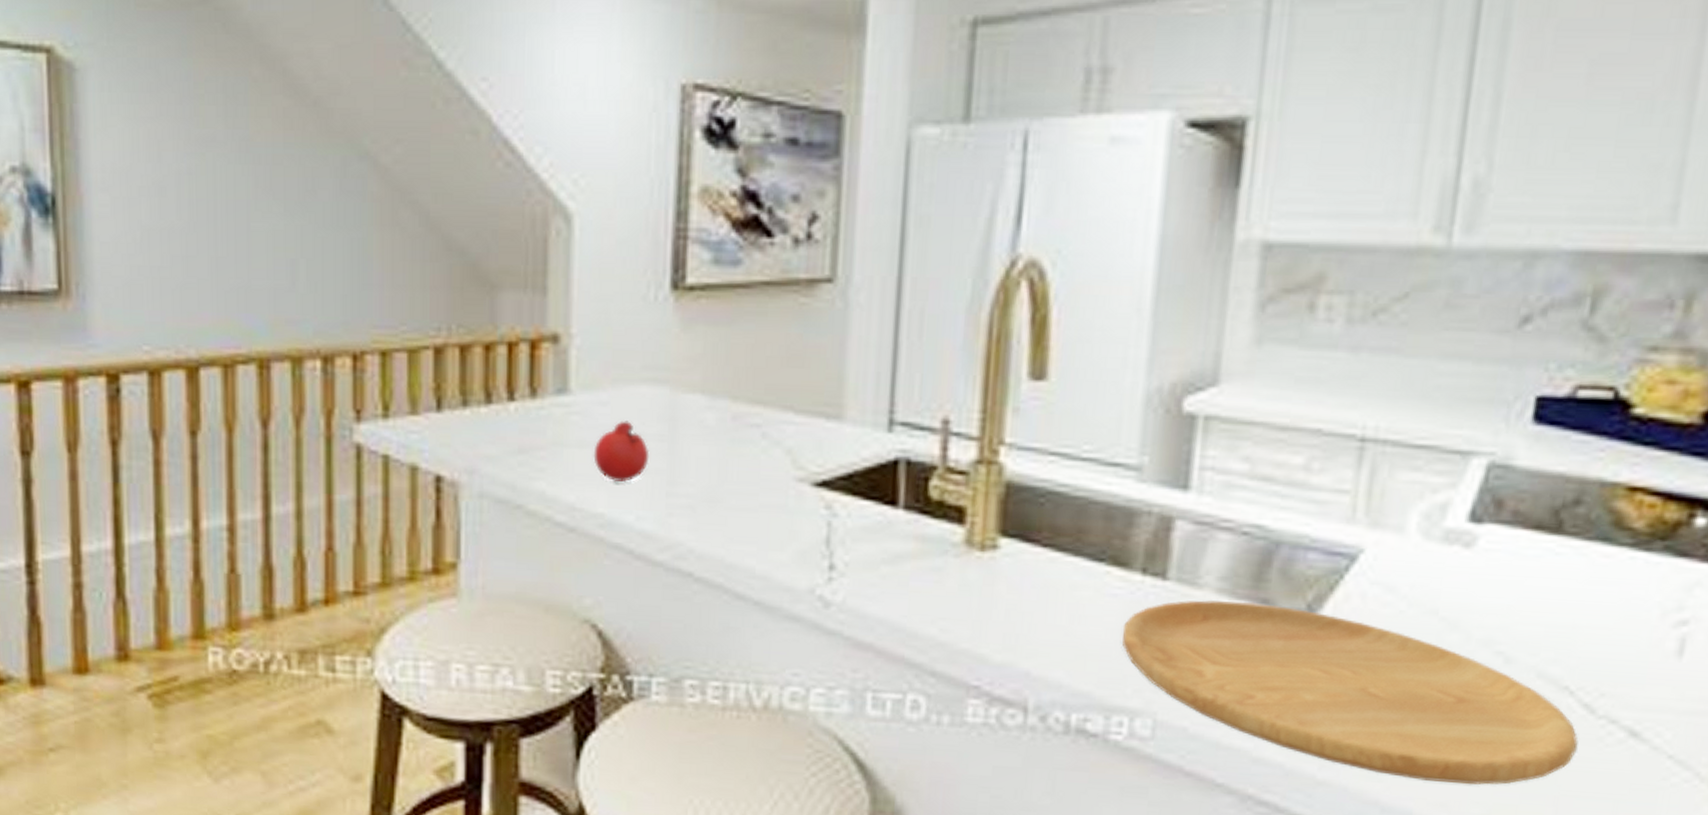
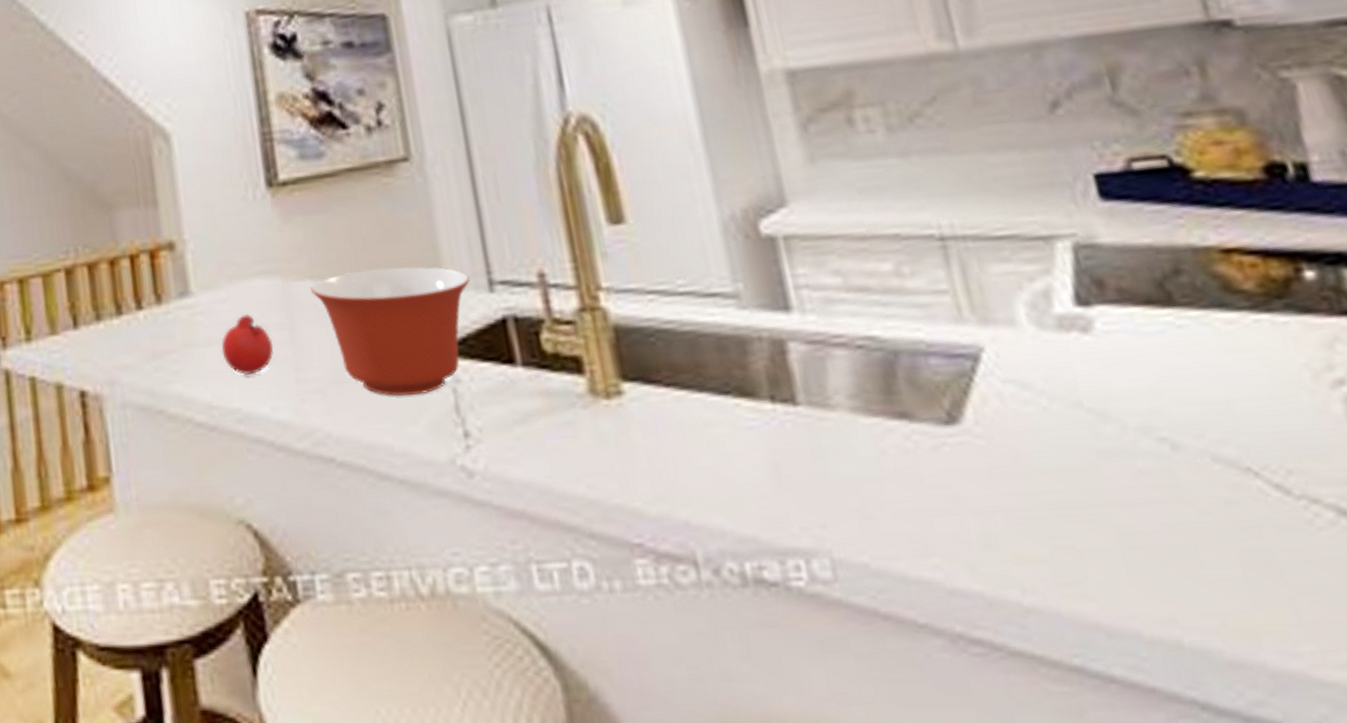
mixing bowl: none [700,392,870,524] -> present [311,267,470,396]
cutting board: present [1122,600,1578,785] -> none [768,417,1291,594]

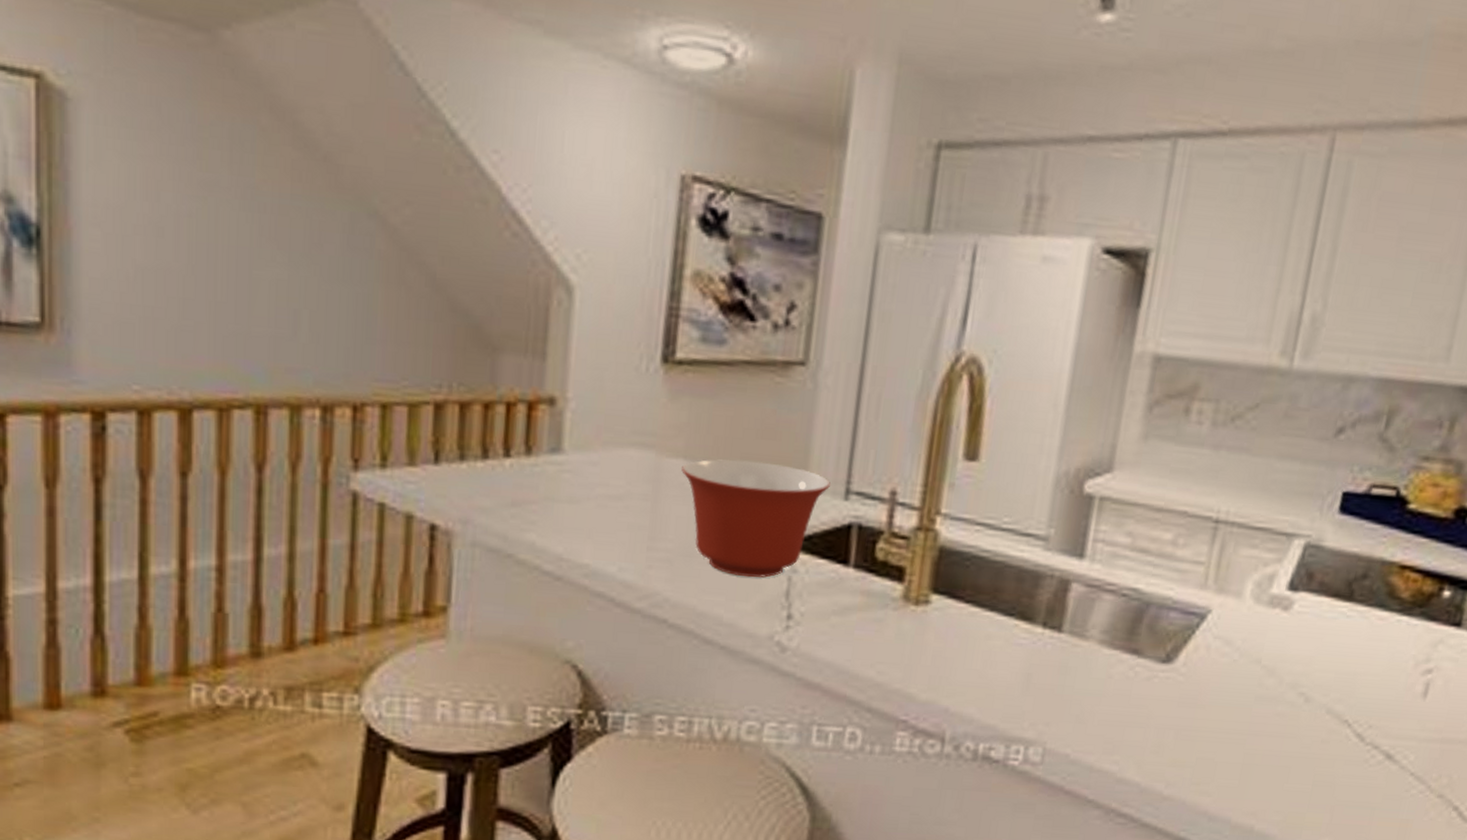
fruit: present [221,314,275,376] -> none [581,480,634,537]

